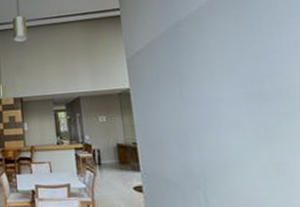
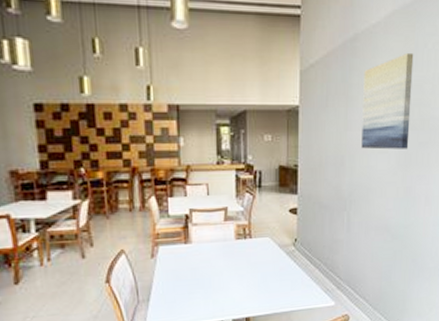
wall art: none [194,27,267,124] -> present [361,52,414,150]

